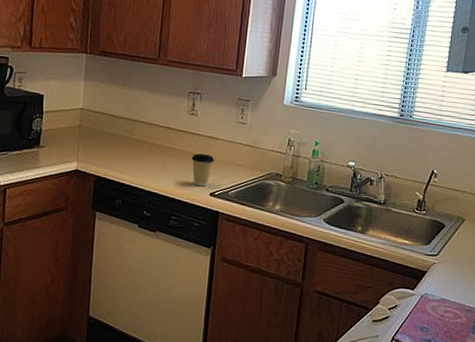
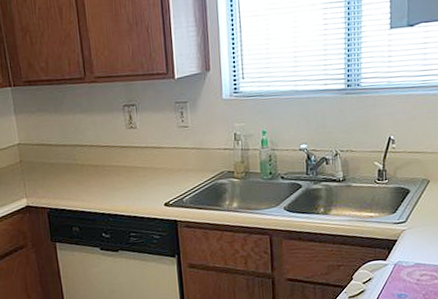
coffee cup: present [191,153,215,187] -> none [139,165,163,199]

